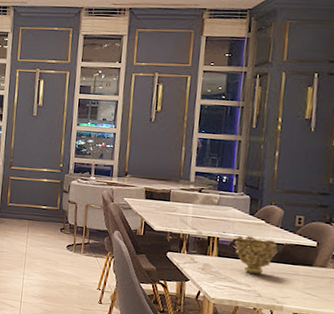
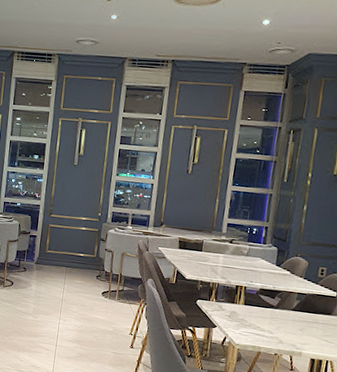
decorative bowl: present [234,236,278,275] -> none [260,286,301,323]

